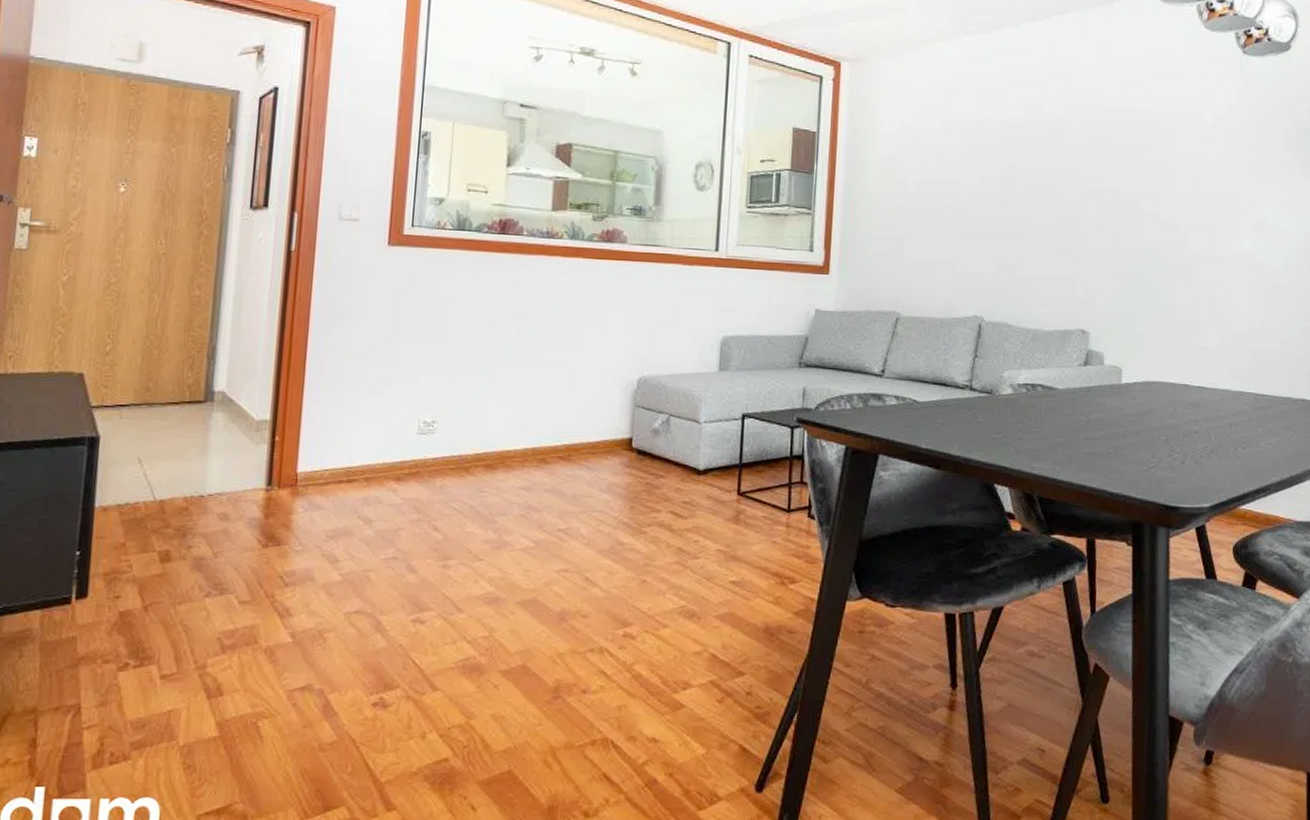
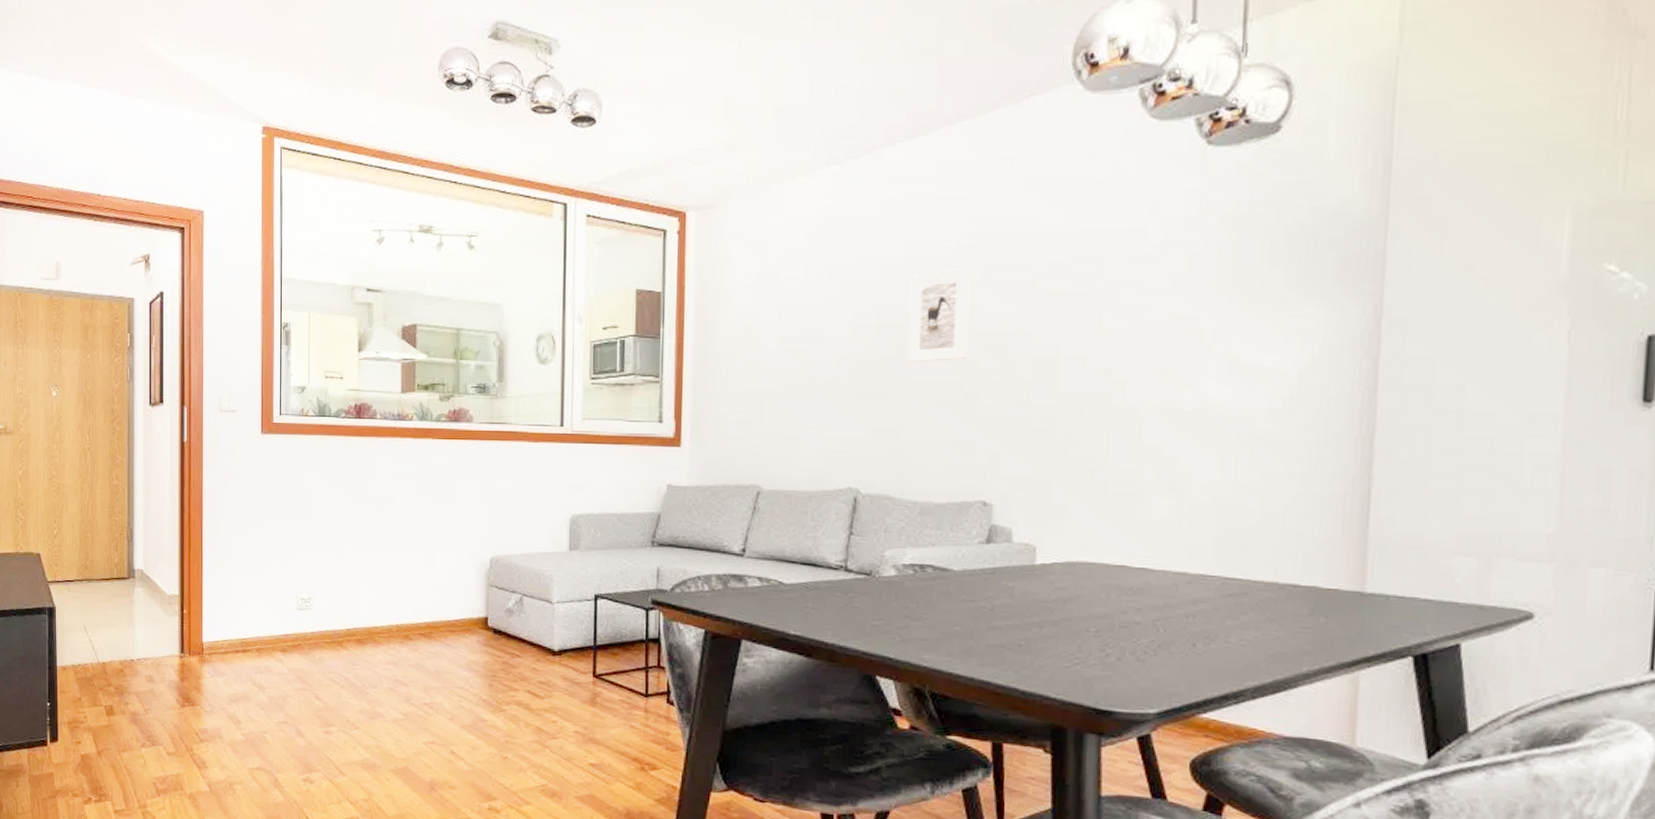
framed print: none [1024,132,1075,210] -> present [907,267,971,363]

